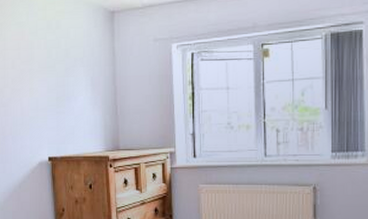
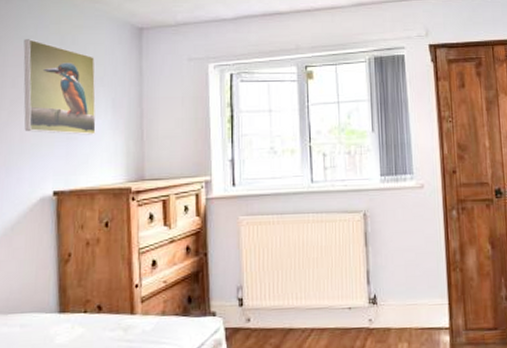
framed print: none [19,25,79,110] -> present [23,39,96,135]

